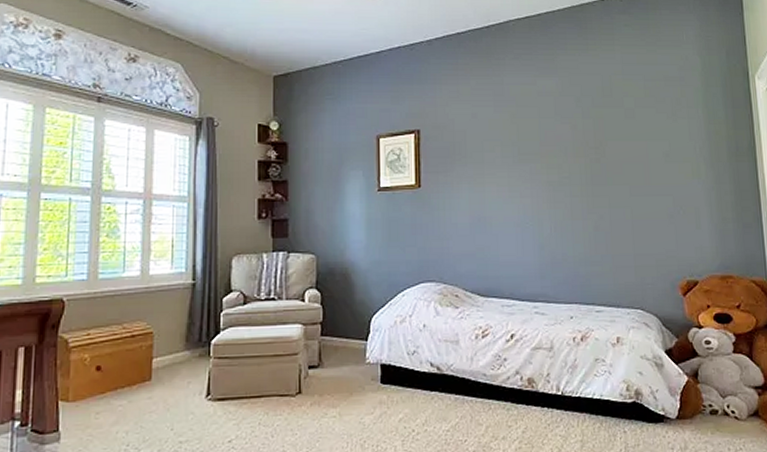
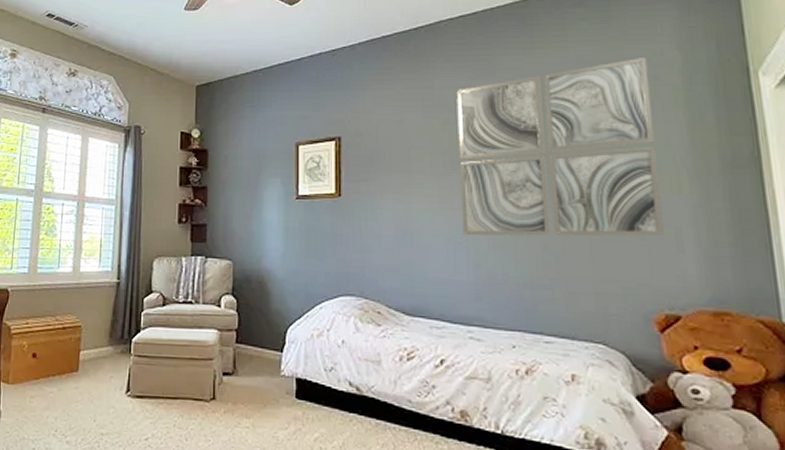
wall art: none [523,60,687,220] -> present [456,56,664,237]

